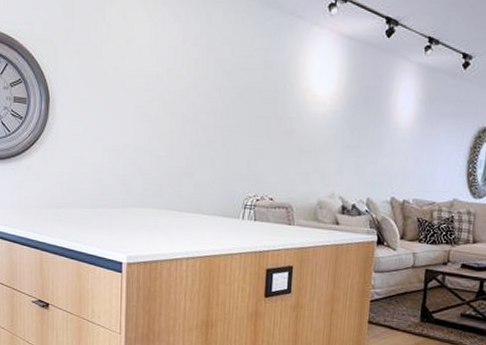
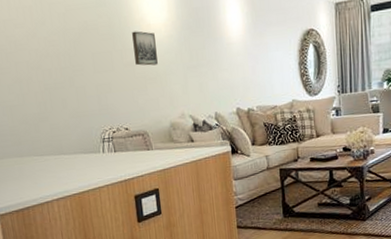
wall art: none [293,100,319,139] -> present [132,31,158,66]

